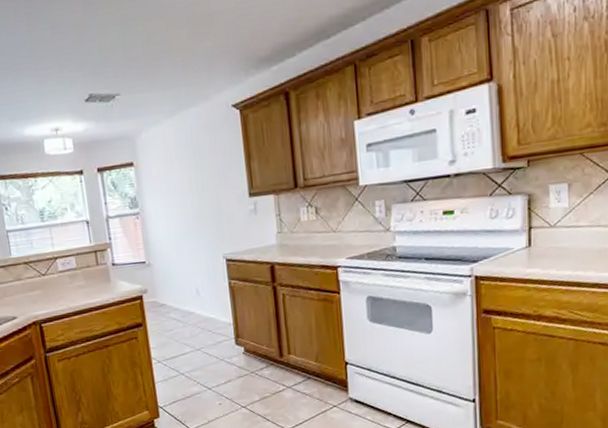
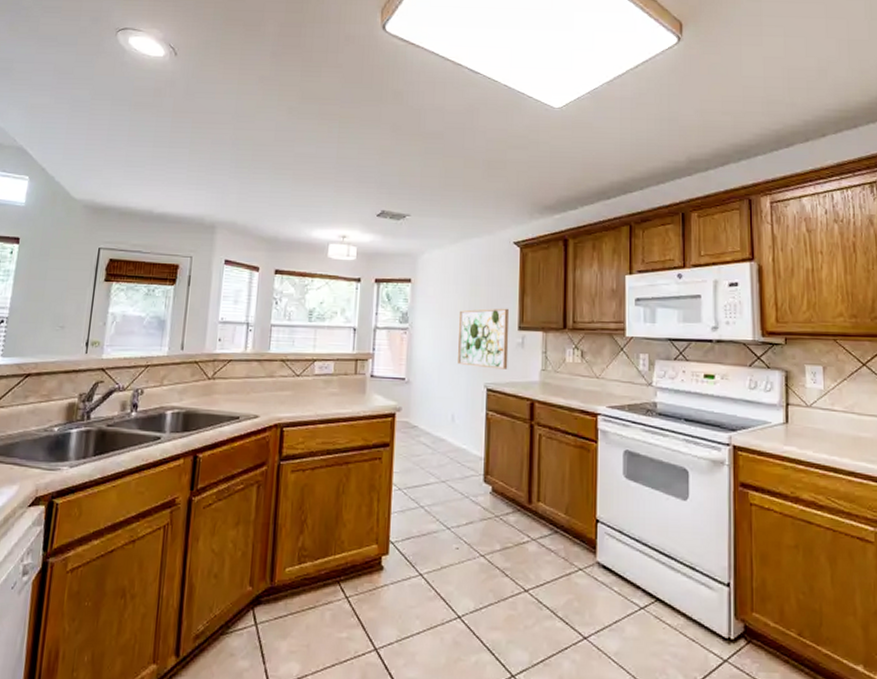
wall art: none [186,176,244,241] -> present [458,308,509,369]

